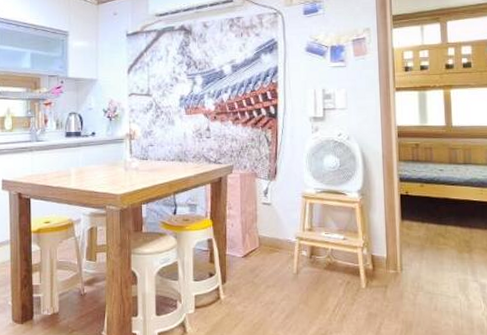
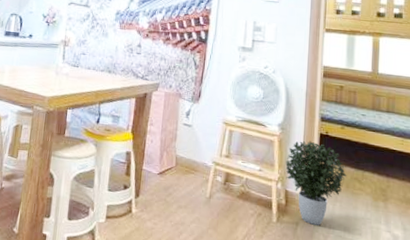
potted plant: none [369,203,430,285] -> present [286,141,347,226]

